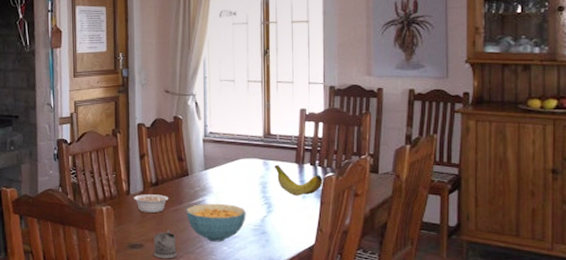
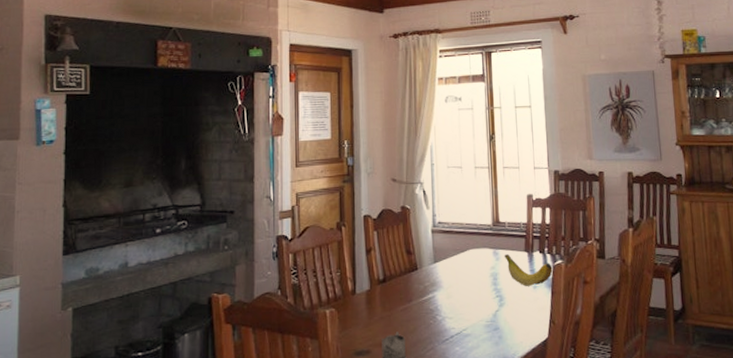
legume: present [133,194,169,213] -> none [359,292,398,314]
cereal bowl: present [186,203,246,242] -> none [415,299,478,342]

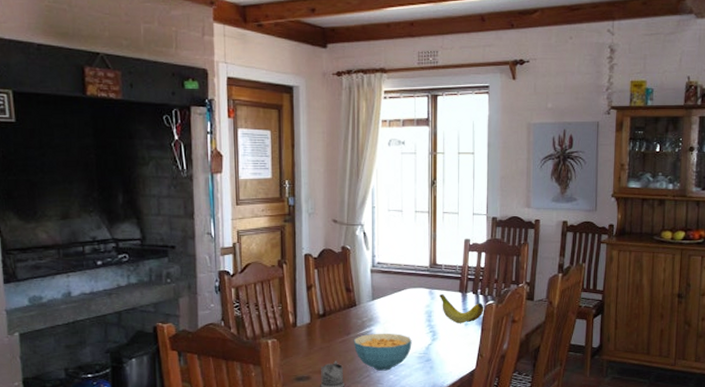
cereal bowl: none [415,299,478,342] -> present [353,333,412,371]

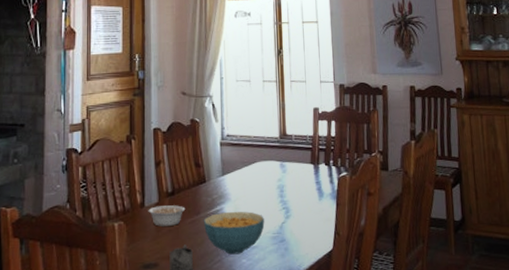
legume: none [300,326,337,344] -> present [148,205,186,226]
fruit: present [440,294,484,323] -> none [291,167,338,198]

